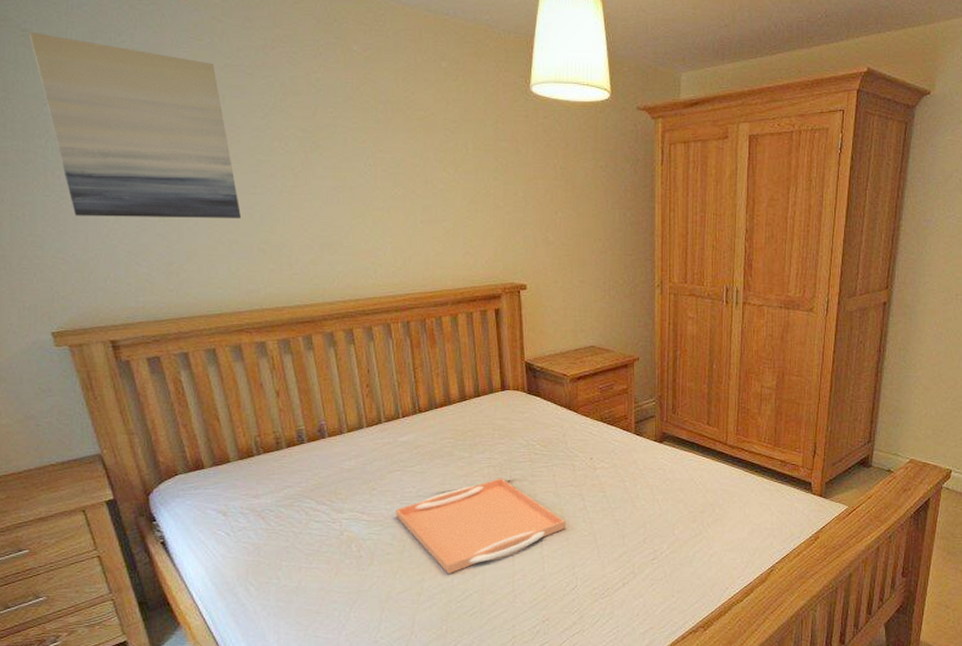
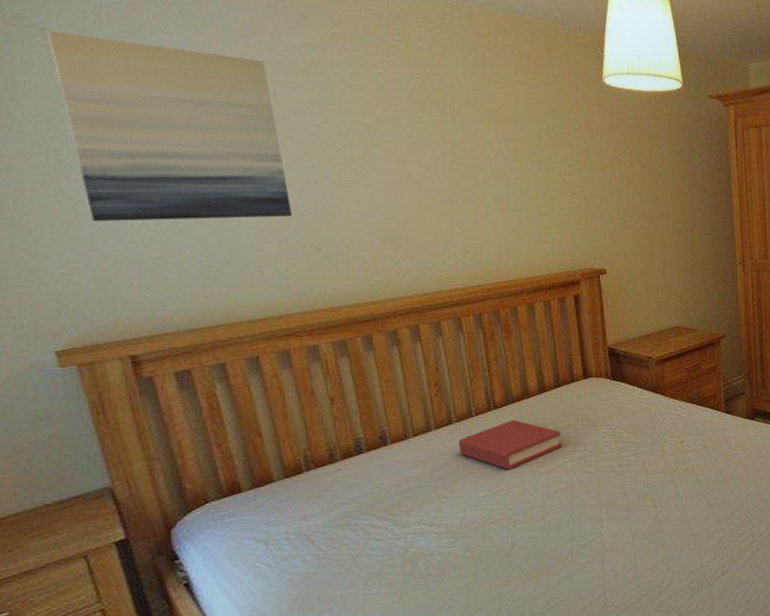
hardback book: none [386,424,480,470] -> present [458,419,563,470]
serving tray: present [396,478,566,575] -> none [470,471,659,584]

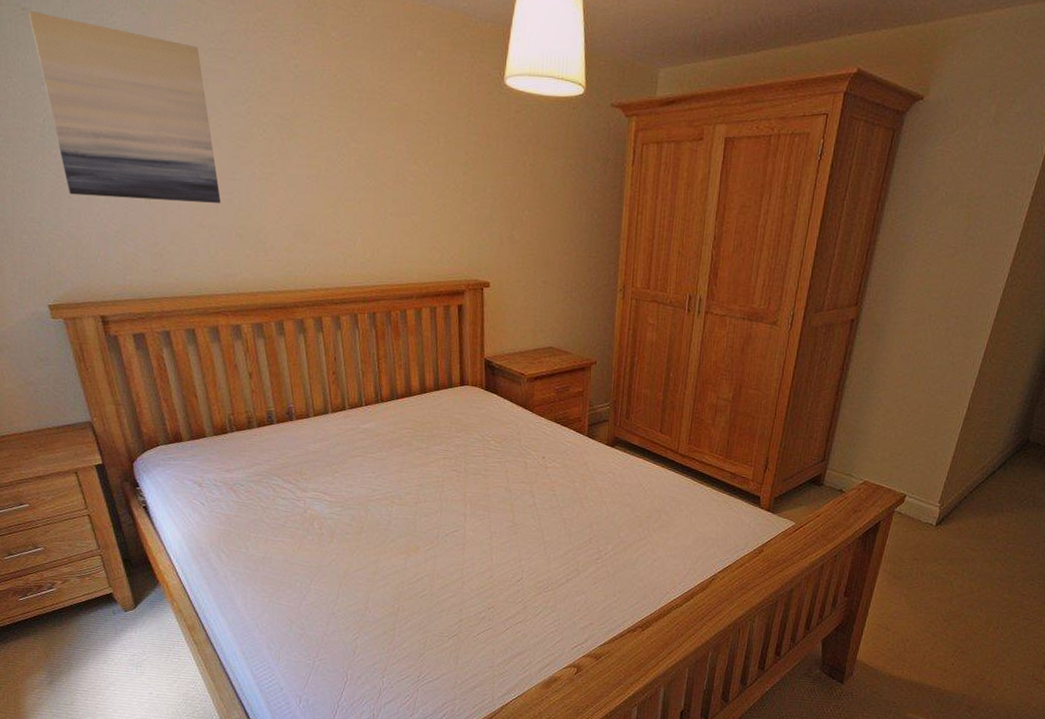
hardback book: present [458,419,563,470] -> none [349,414,437,458]

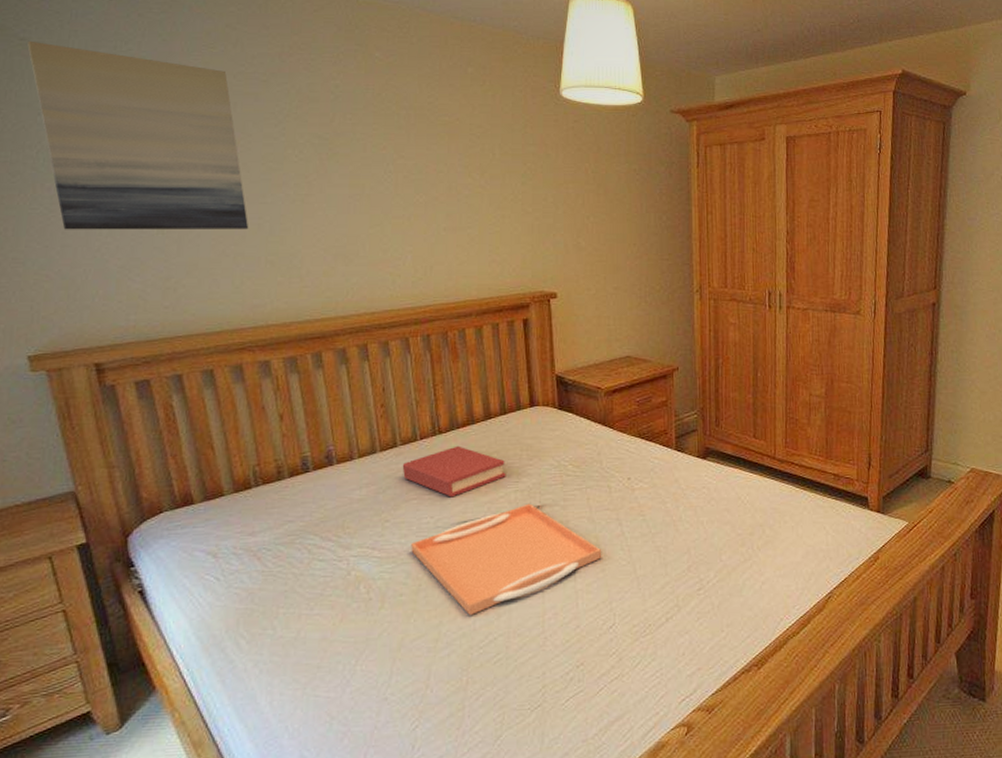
hardback book: none [349,414,437,458] -> present [402,445,506,498]
serving tray: none [356,470,516,558] -> present [411,503,602,616]

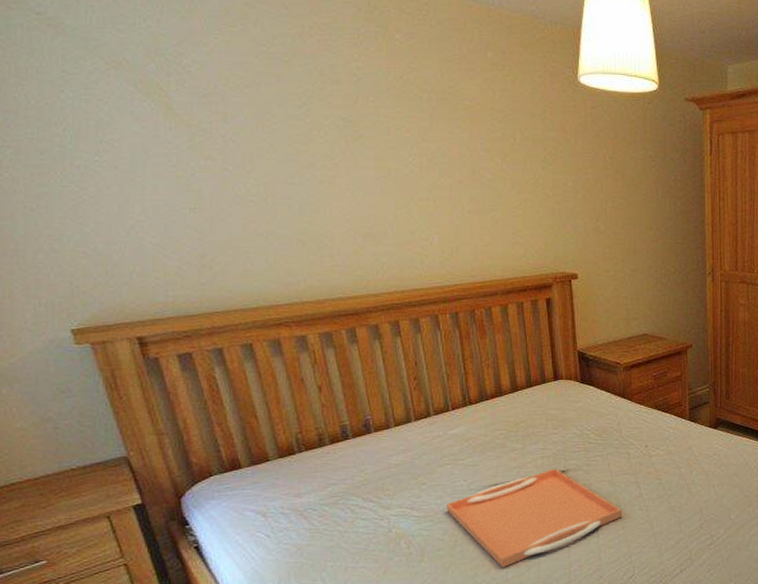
wall art: present [27,40,249,230] -> none [44,15,279,209]
hardback book: present [402,445,506,498] -> none [436,415,533,463]

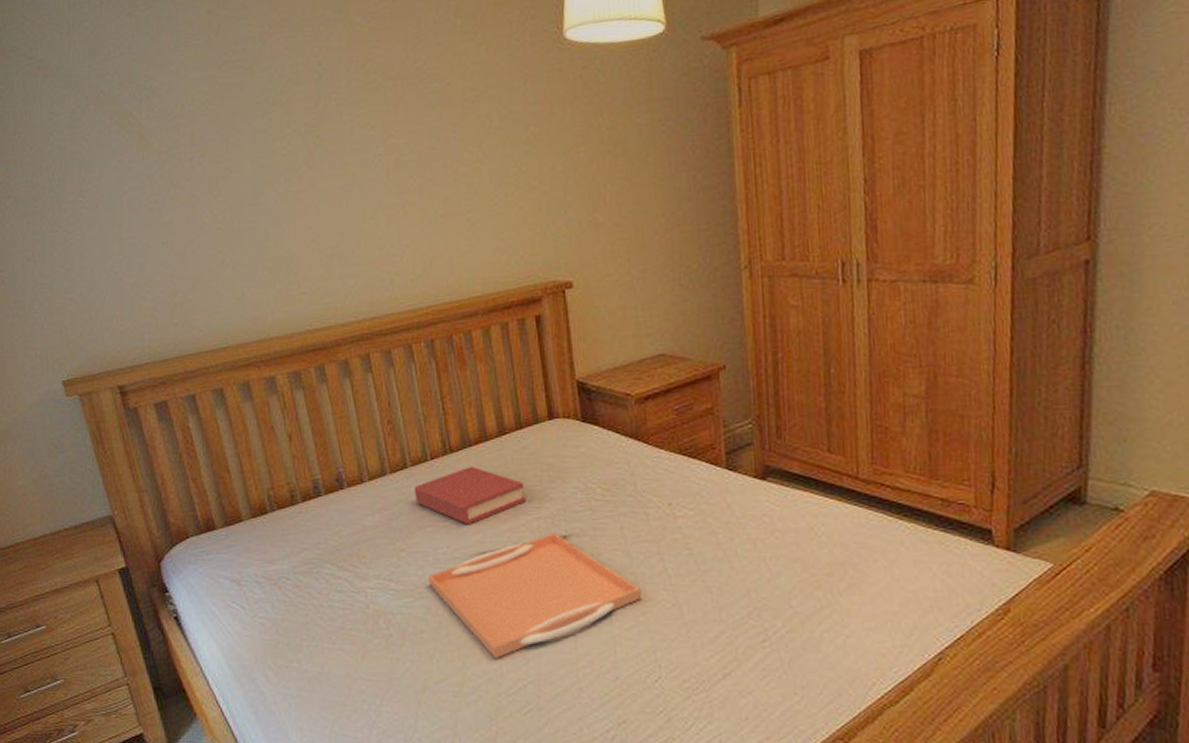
hardback book: none [436,415,533,463] -> present [414,466,526,525]

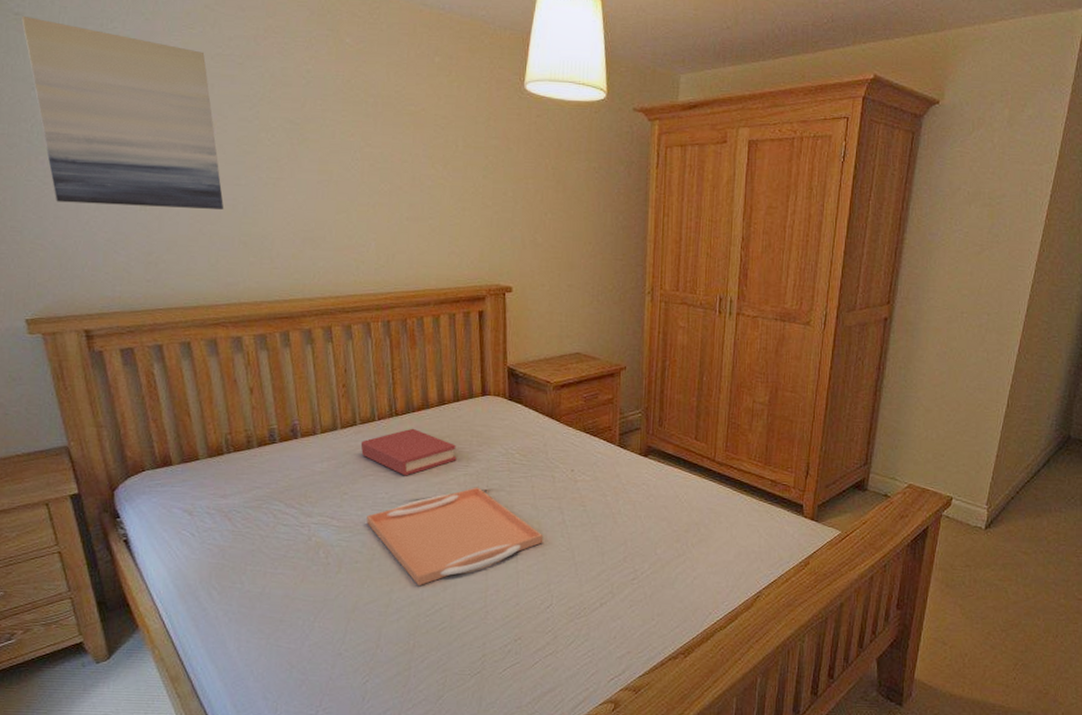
wall art: none [35,58,245,251] -> present [22,15,224,209]

